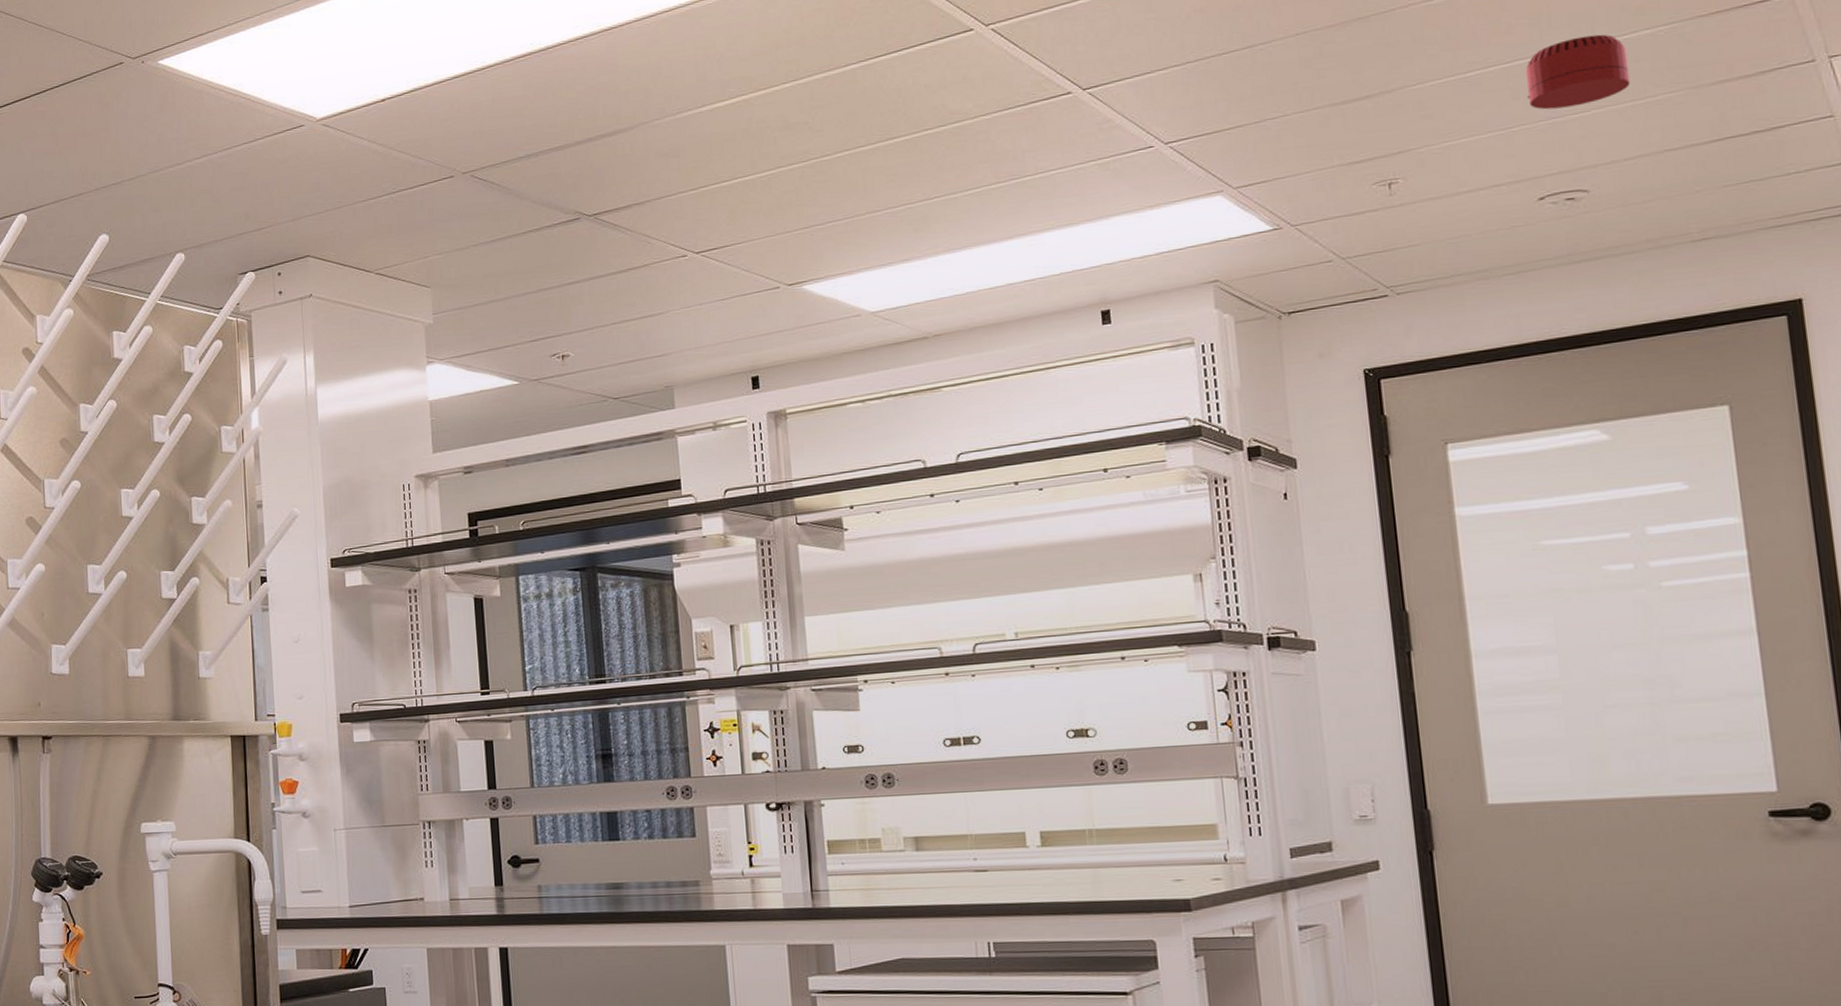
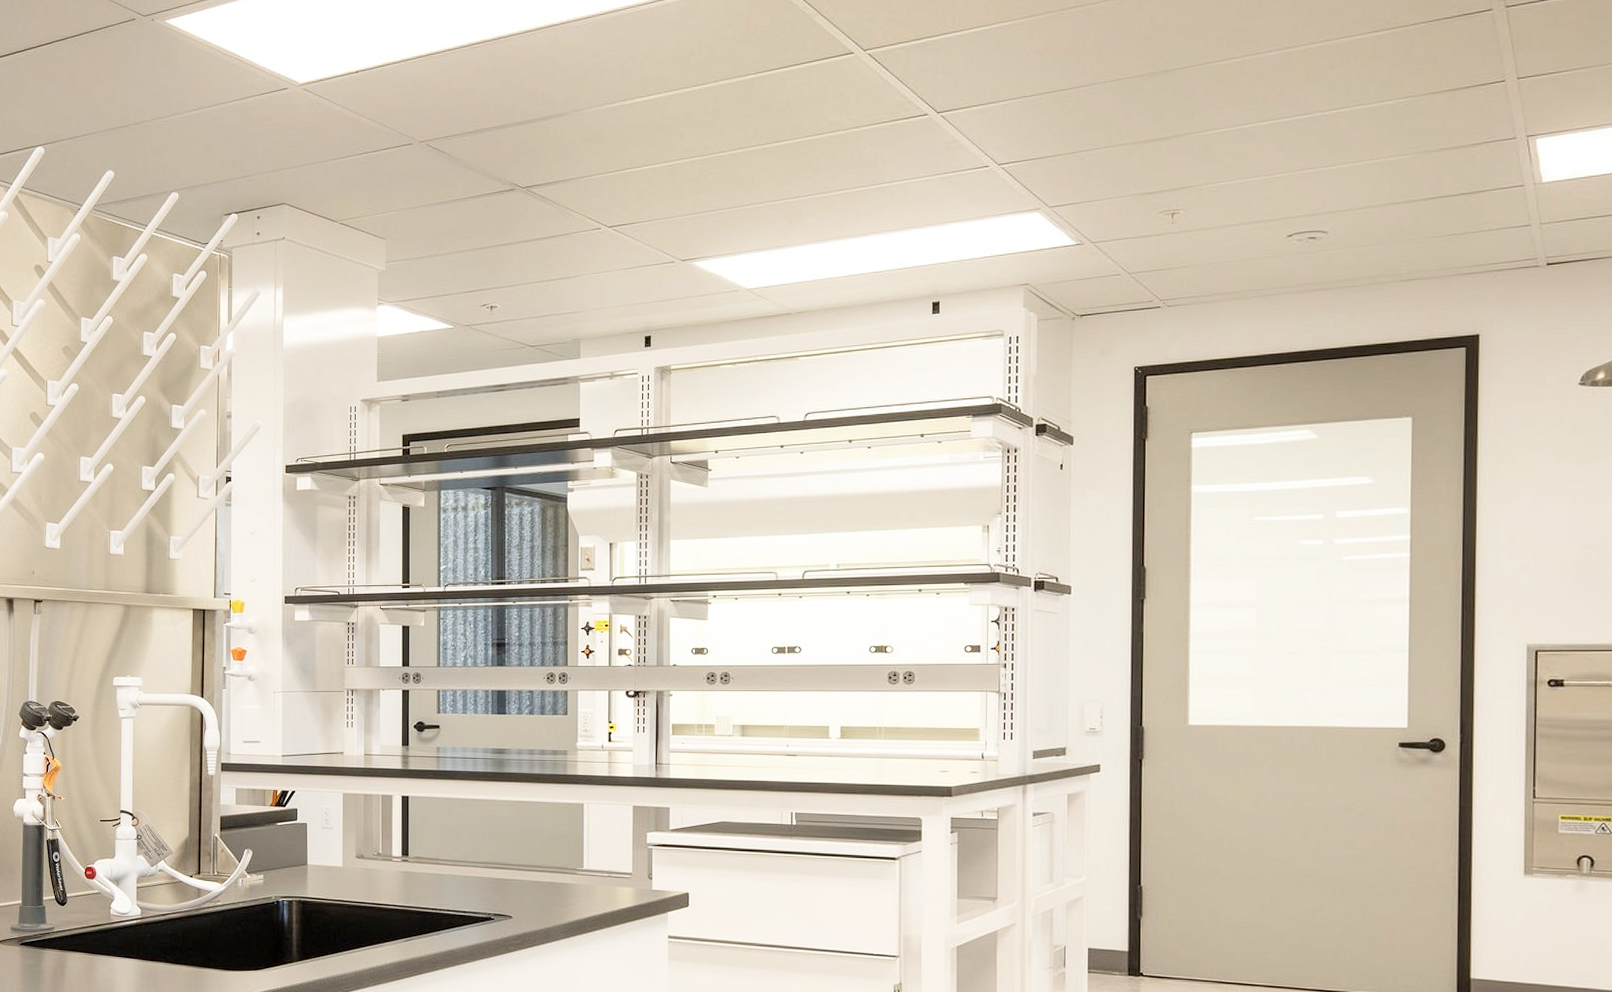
smoke detector: present [1525,34,1630,110] -> none [1290,101,1372,162]

